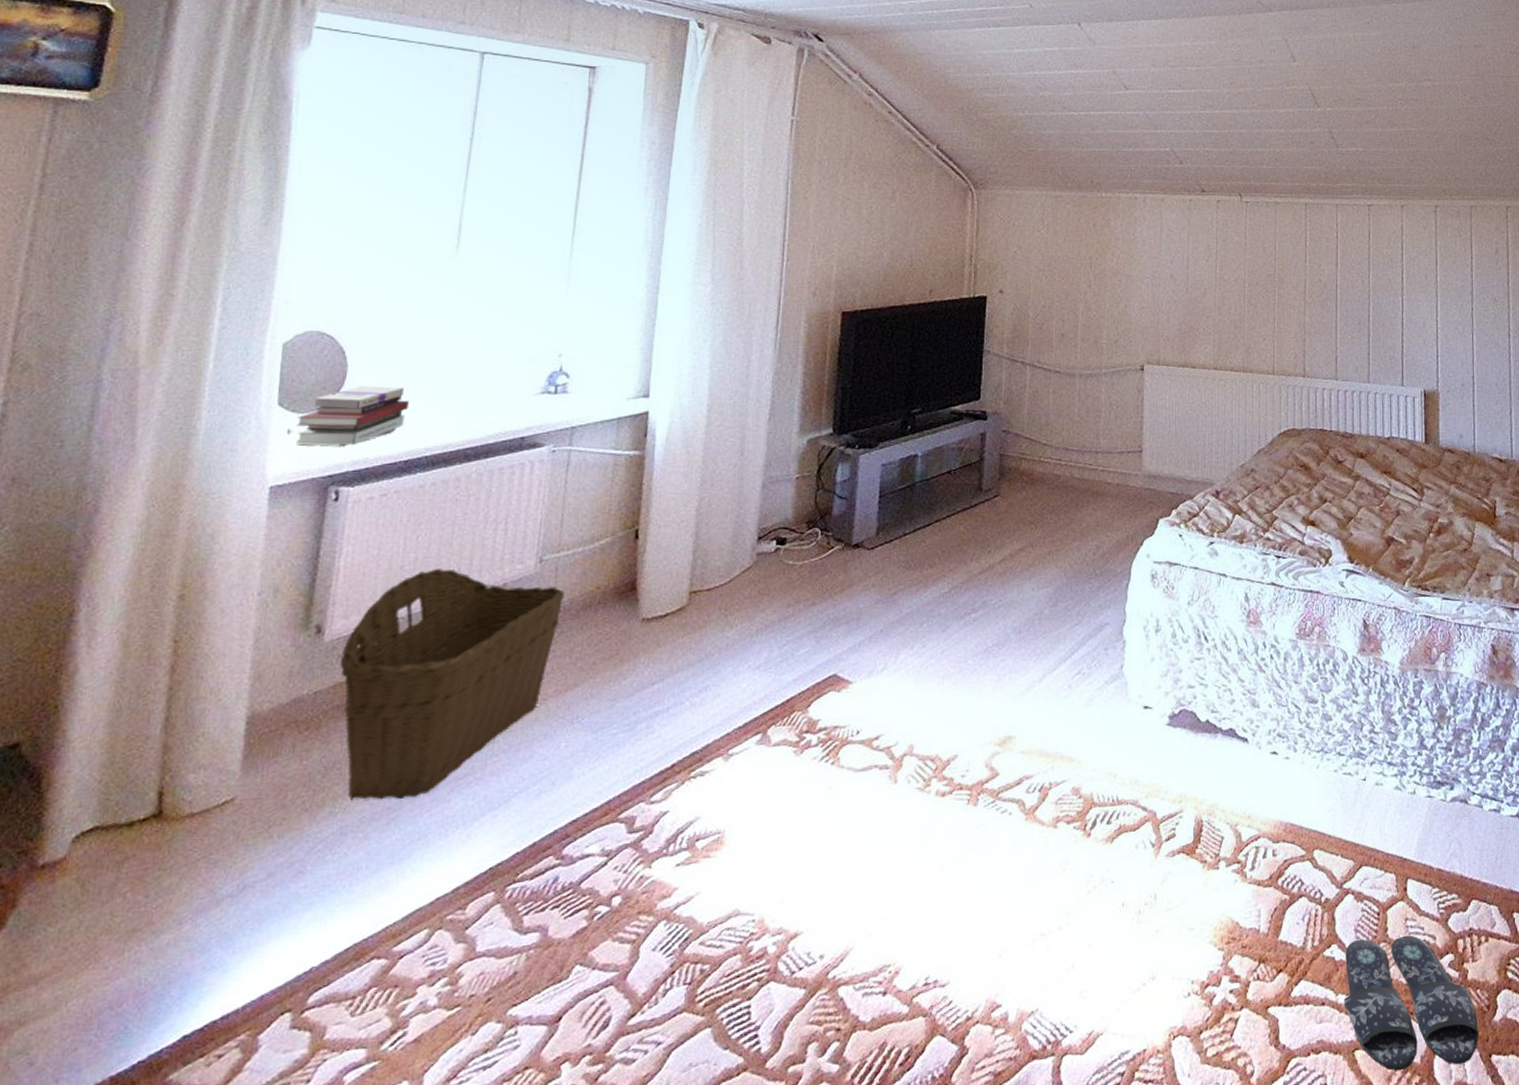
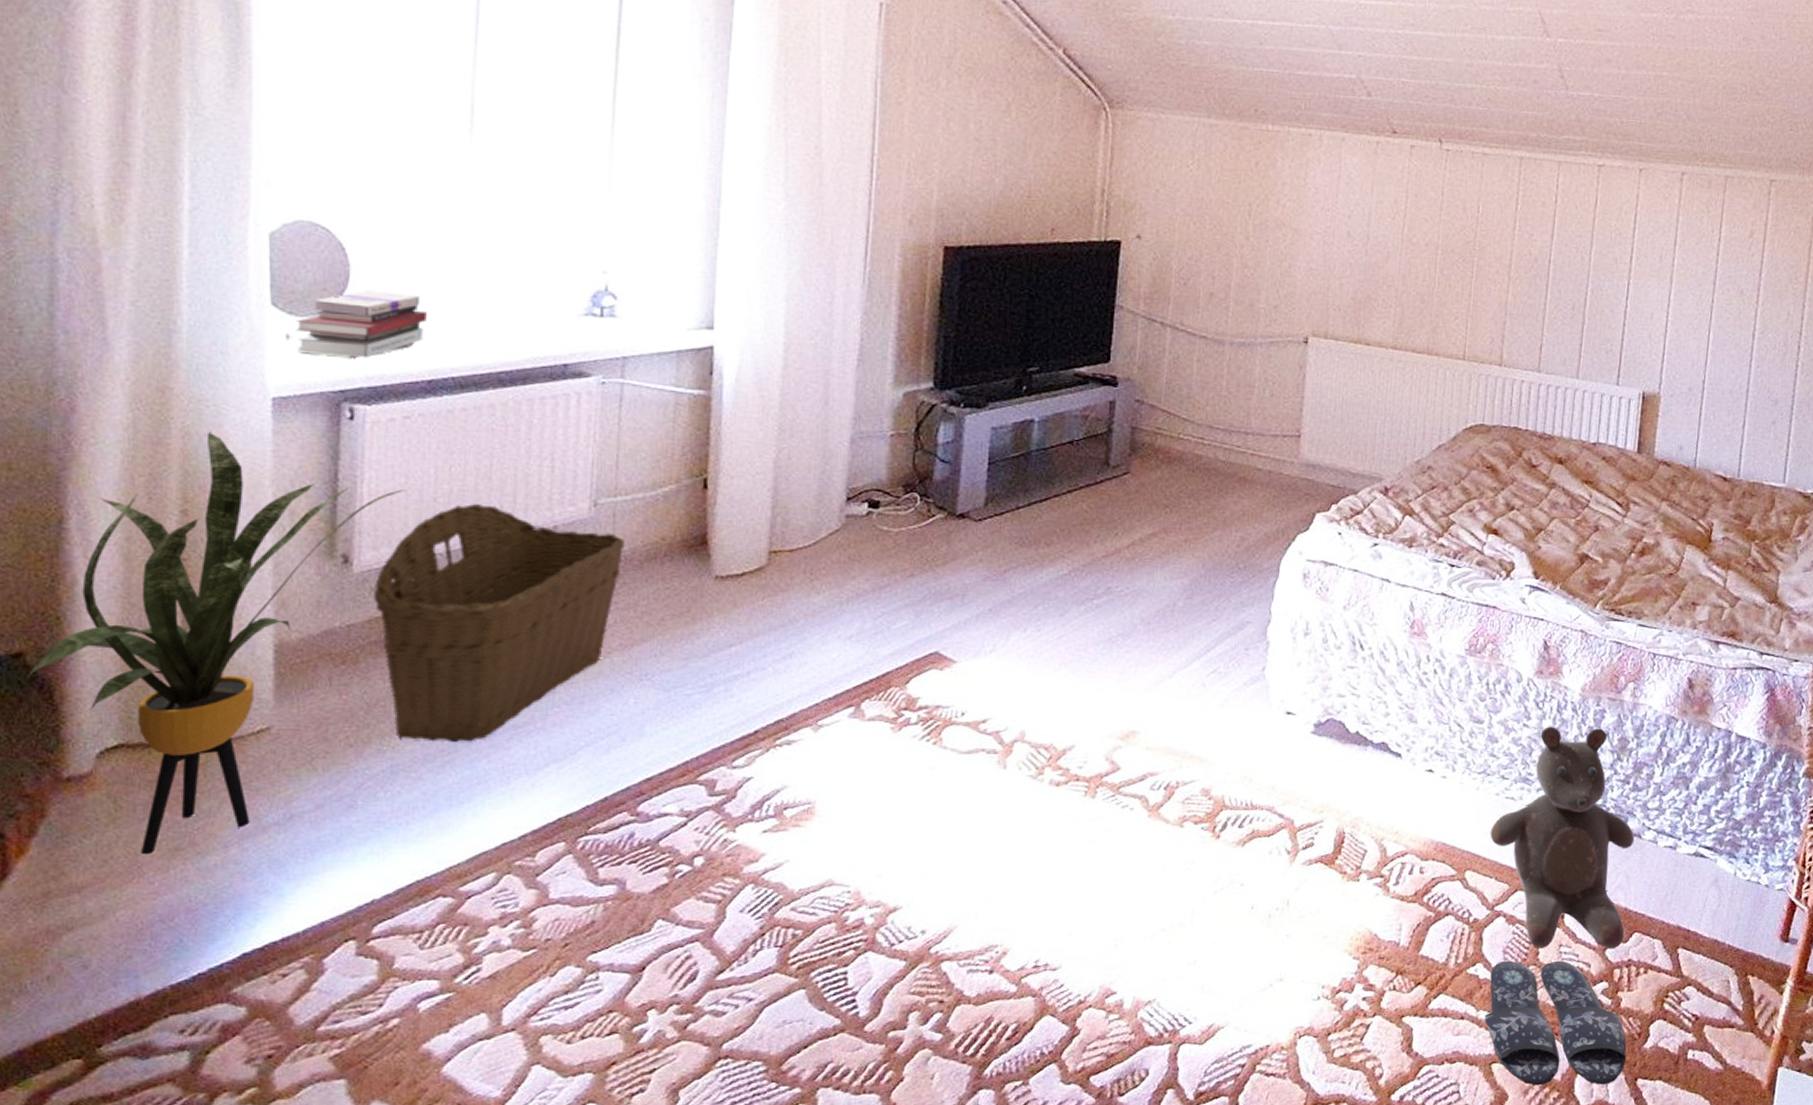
house plant: none [18,521,377,939] -> present [25,431,406,855]
stuffed bear: none [1333,698,1463,924] -> present [1490,726,1635,949]

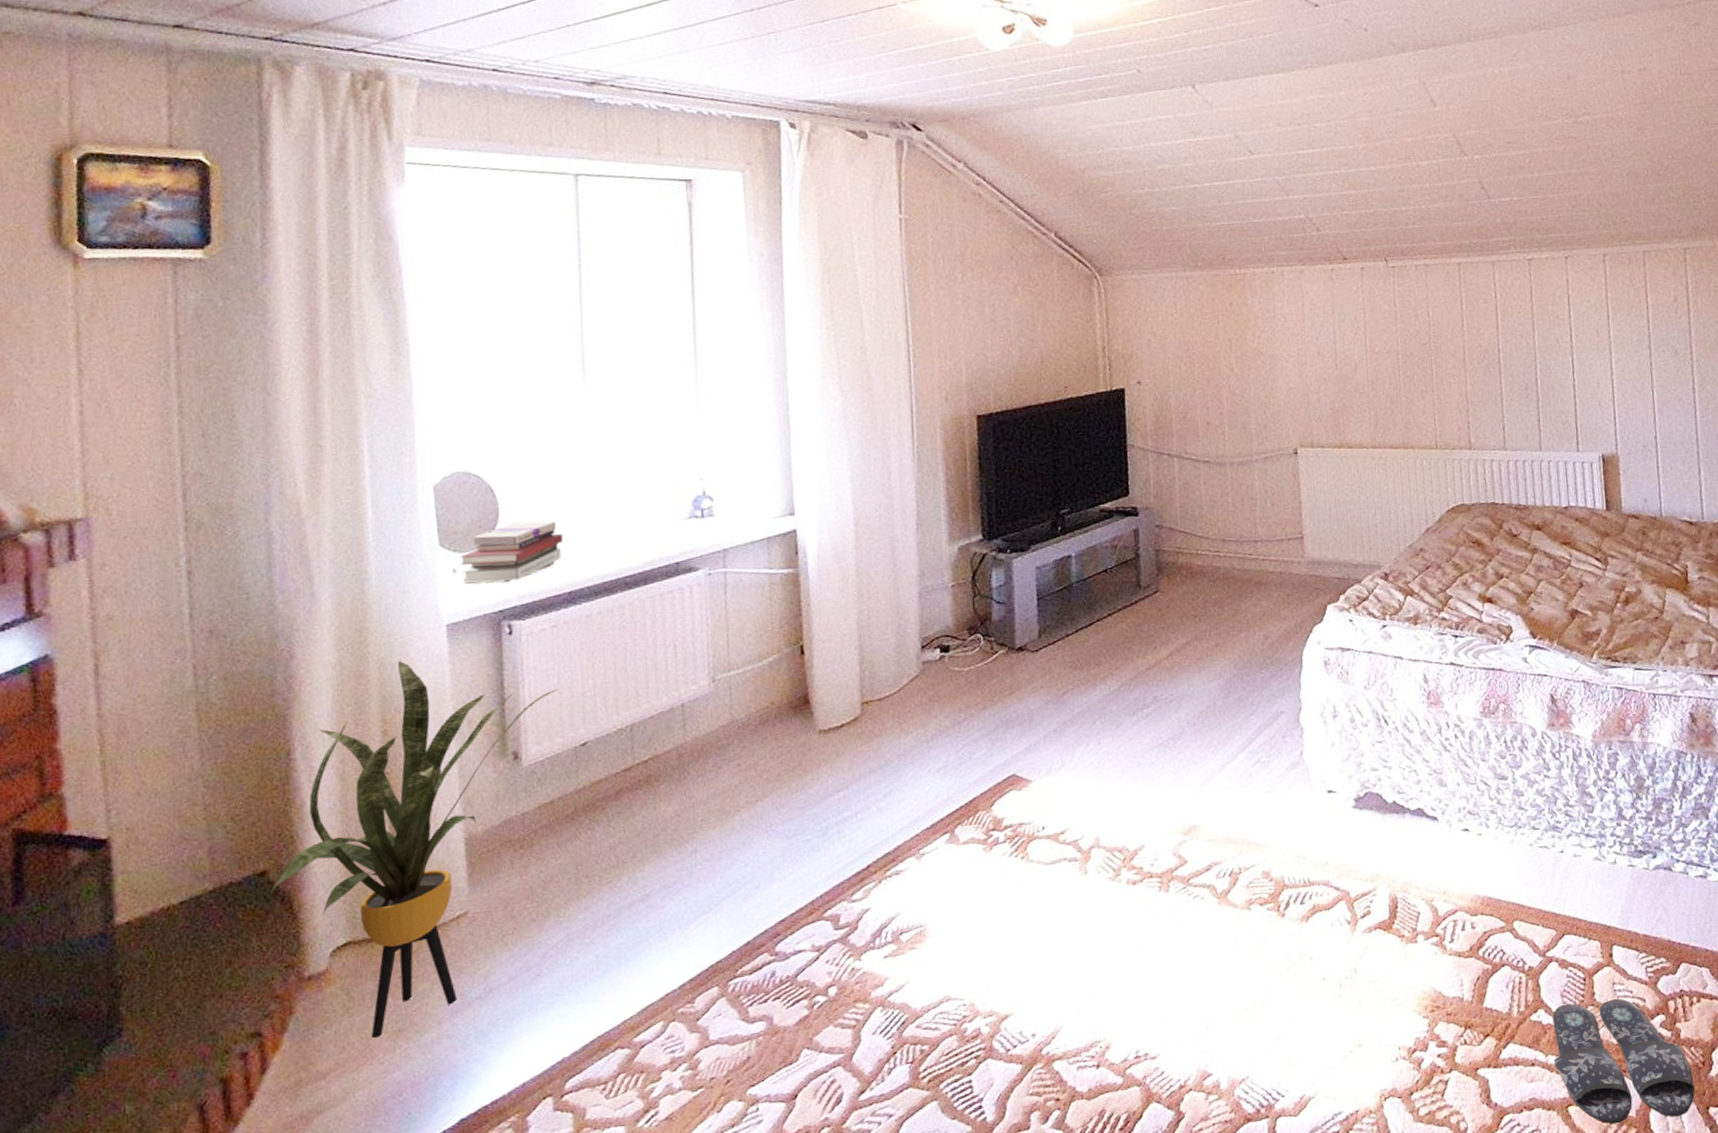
wicker basket: present [375,503,625,742] -> none [541,692,741,909]
stuffed bear: present [1490,726,1635,949] -> none [1530,770,1673,989]

